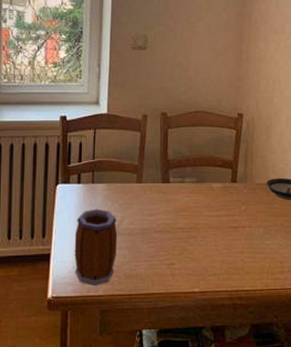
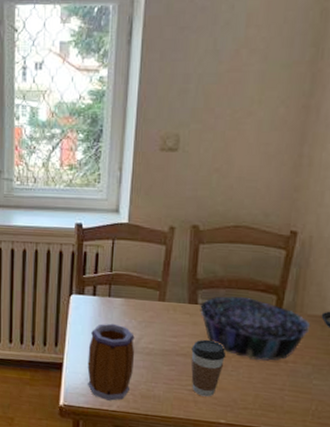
coffee cup: none [167,214,196,269] -> present [191,339,226,397]
decorative bowl: none [172,173,259,228] -> present [200,296,311,361]

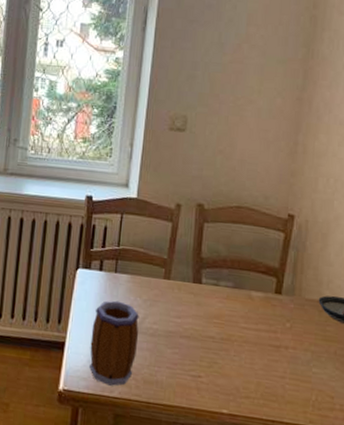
coffee cup: present [191,339,226,397] -> none [194,321,229,384]
decorative bowl: present [200,296,311,361] -> none [203,276,309,346]

